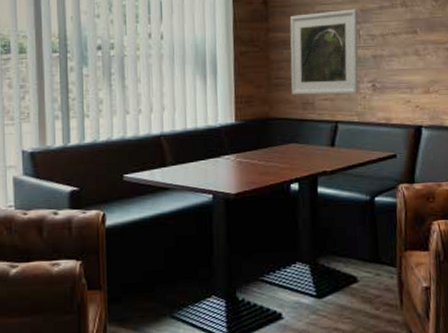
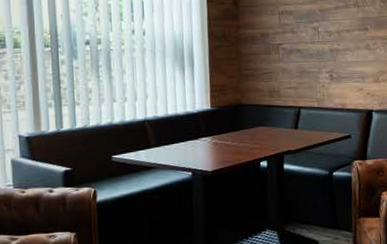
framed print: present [289,9,359,95] -> none [257,8,318,84]

